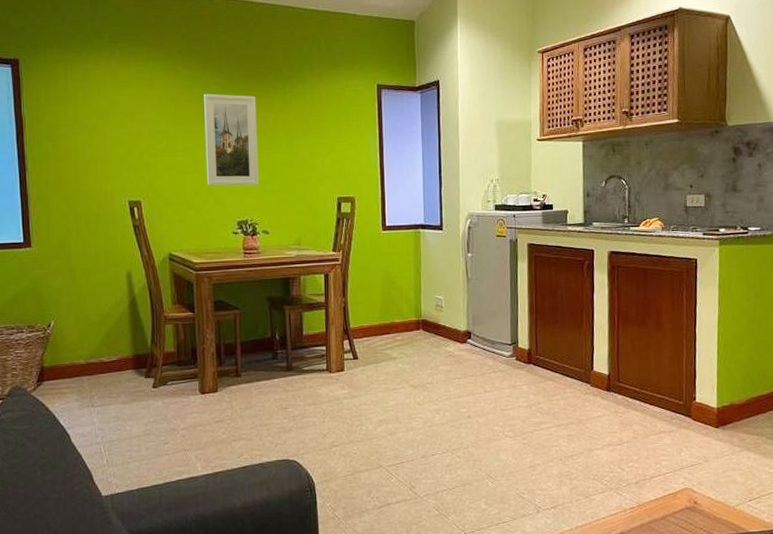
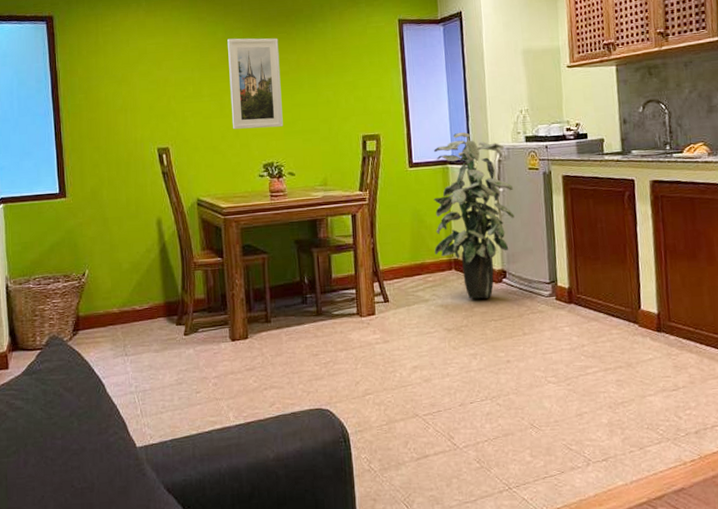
indoor plant: none [403,198,481,358] -> present [433,131,514,299]

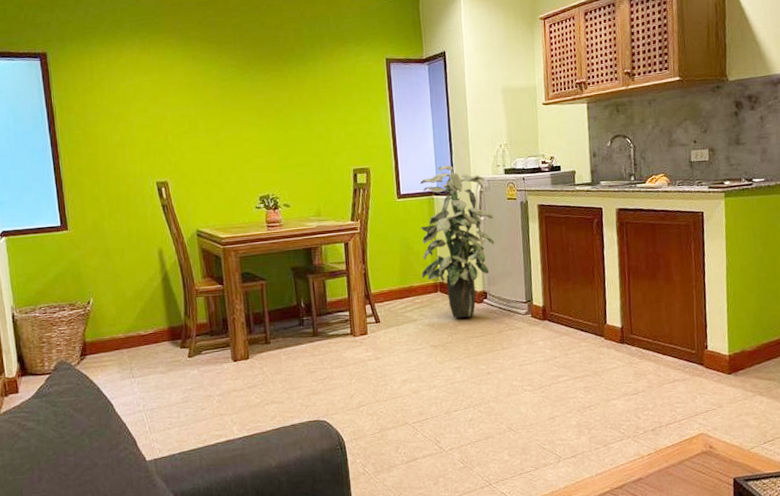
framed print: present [227,38,283,130] -> none [222,75,278,164]

